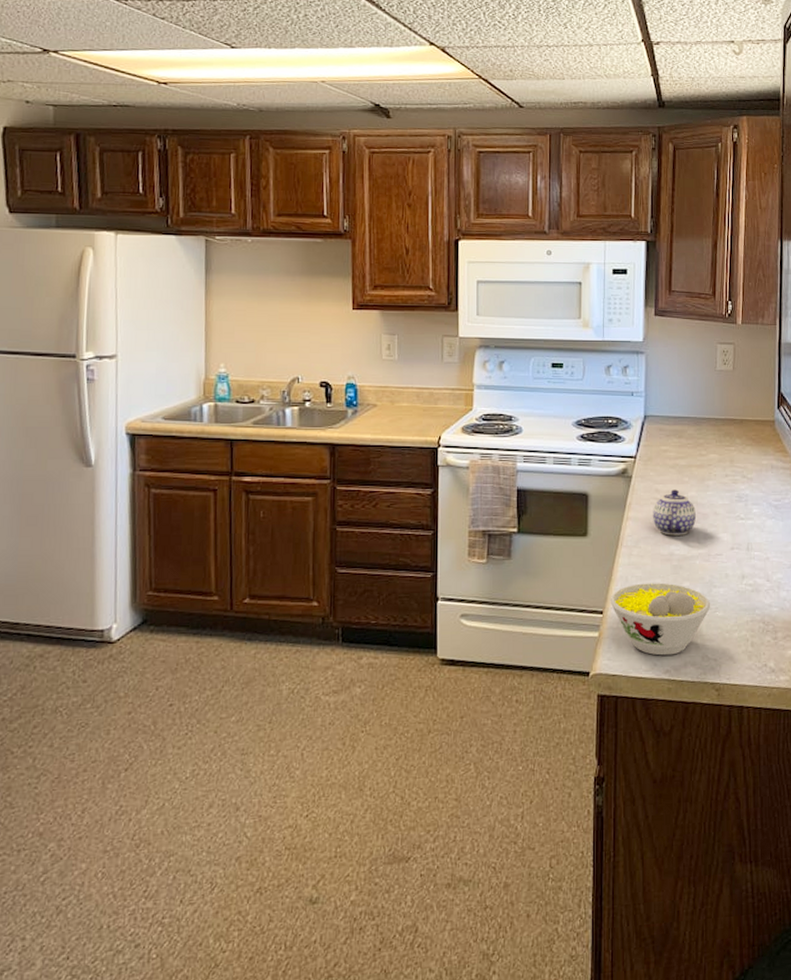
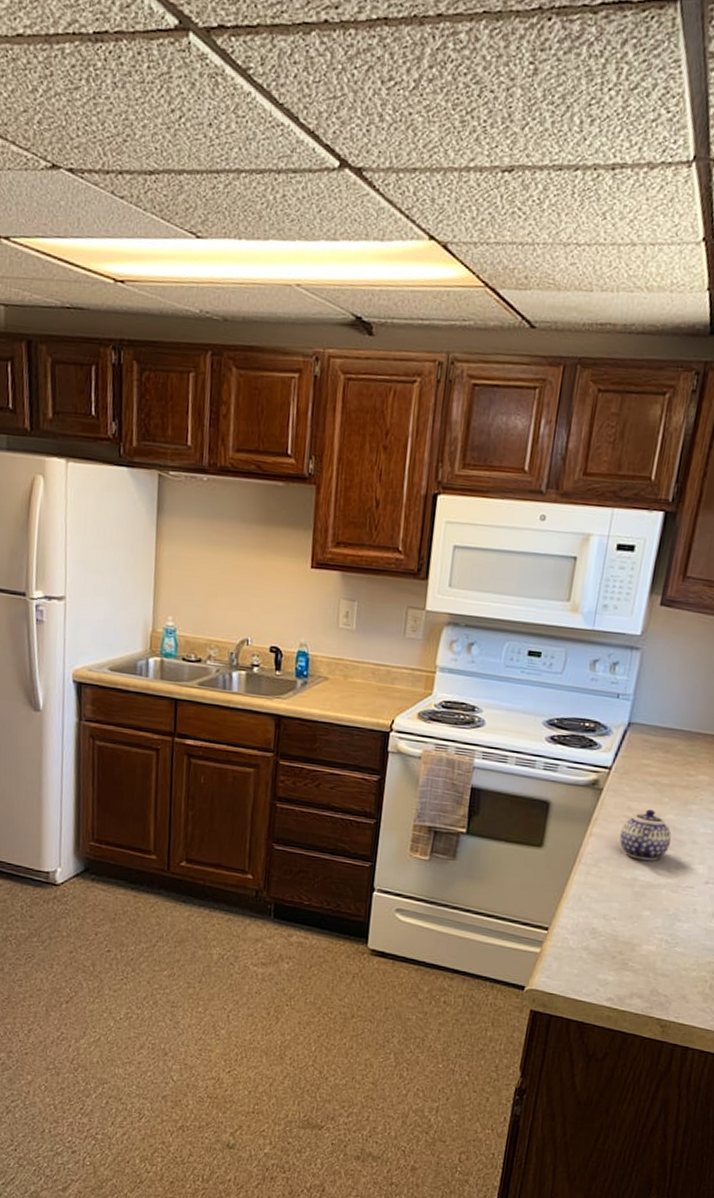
bowl: present [610,583,711,656] -> none [557,904,672,984]

